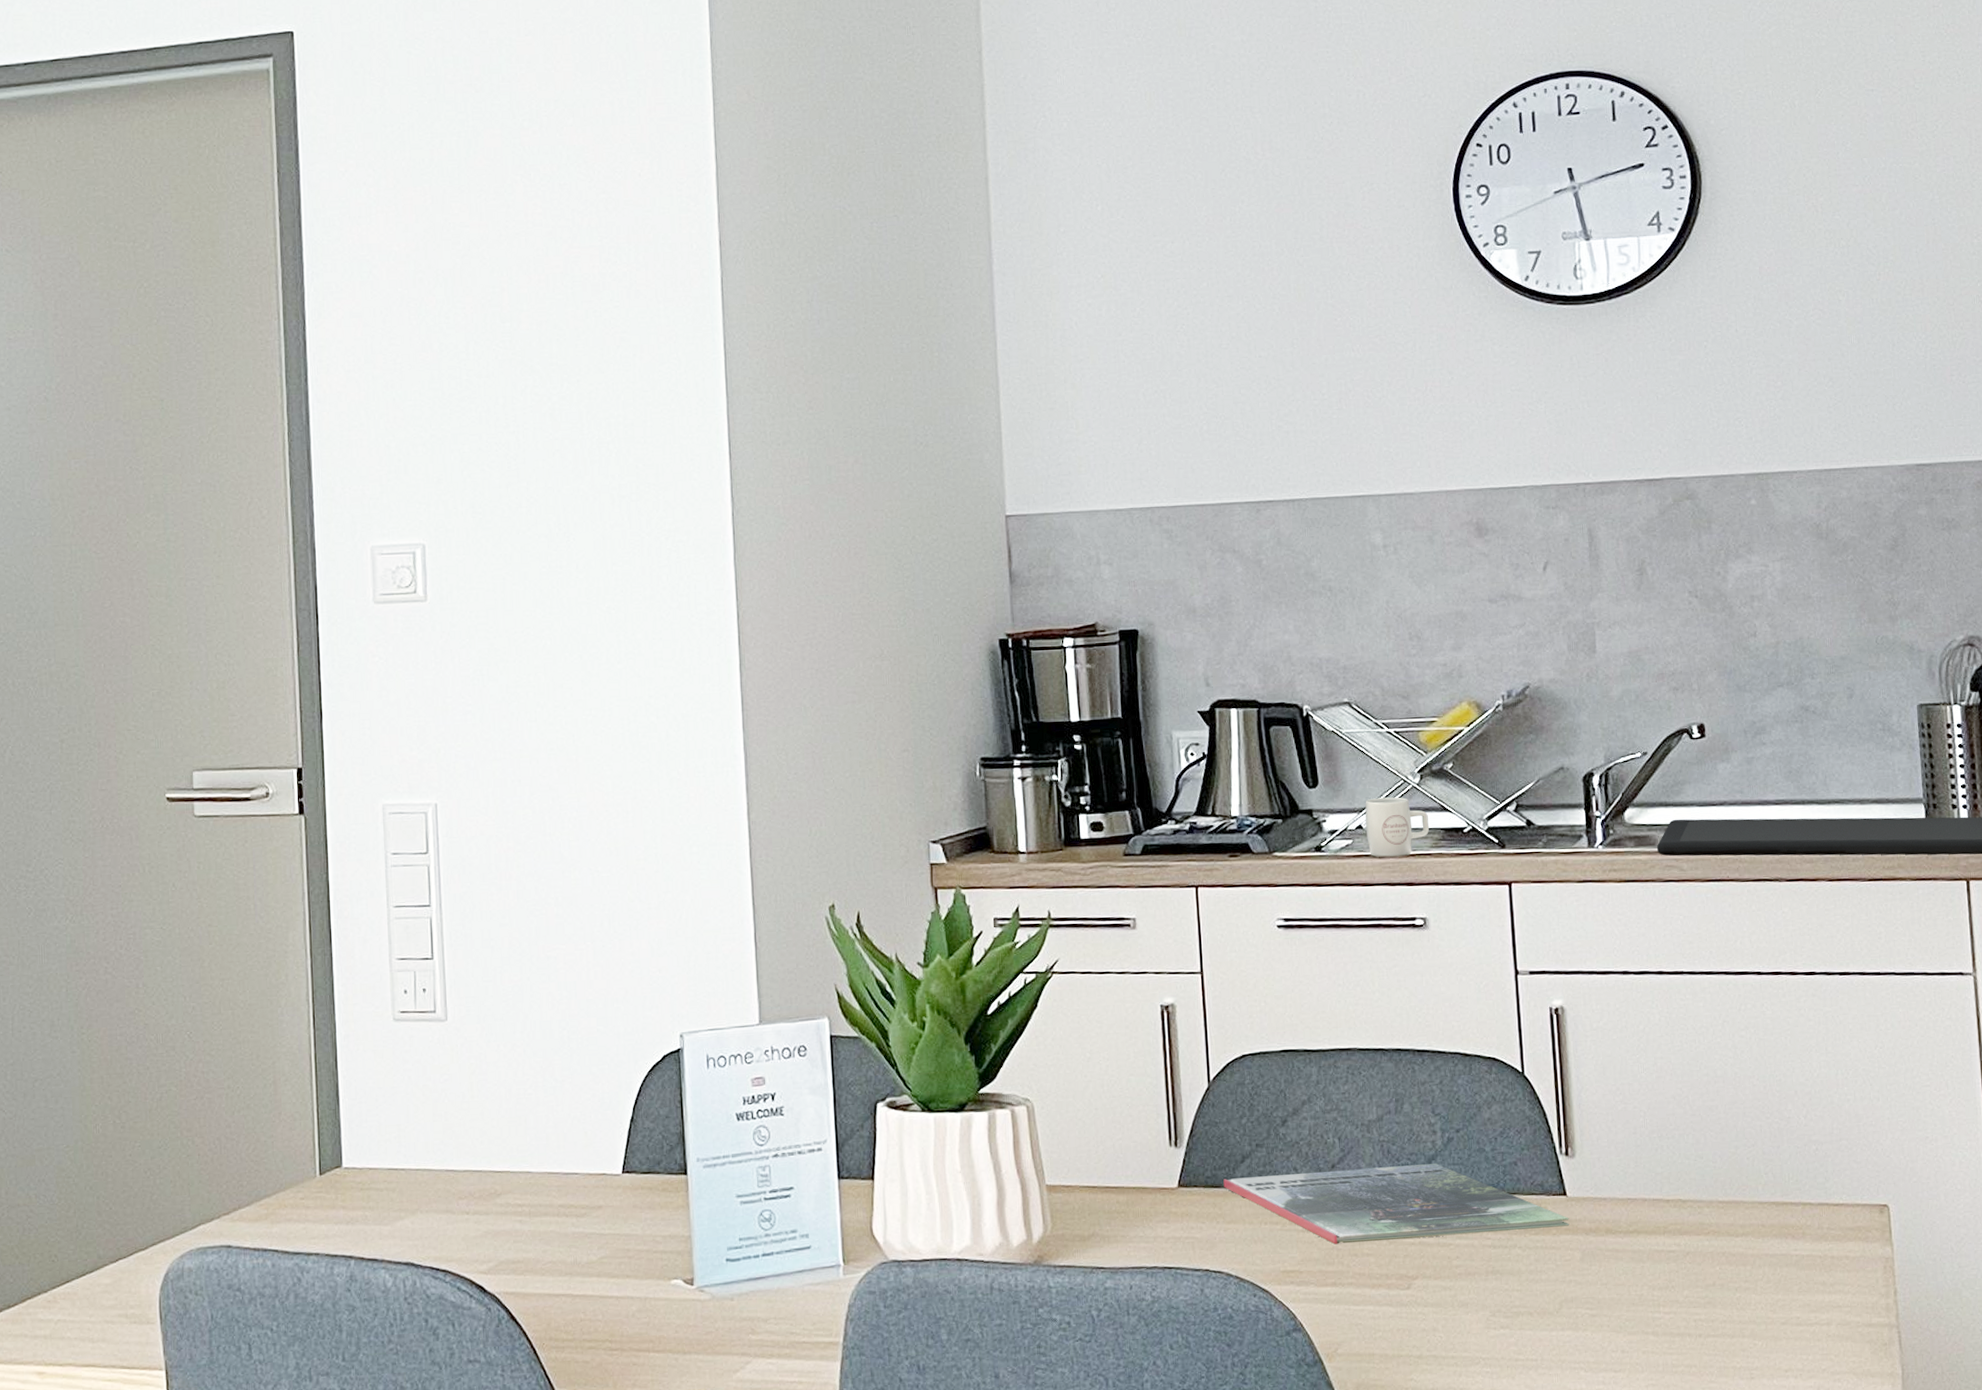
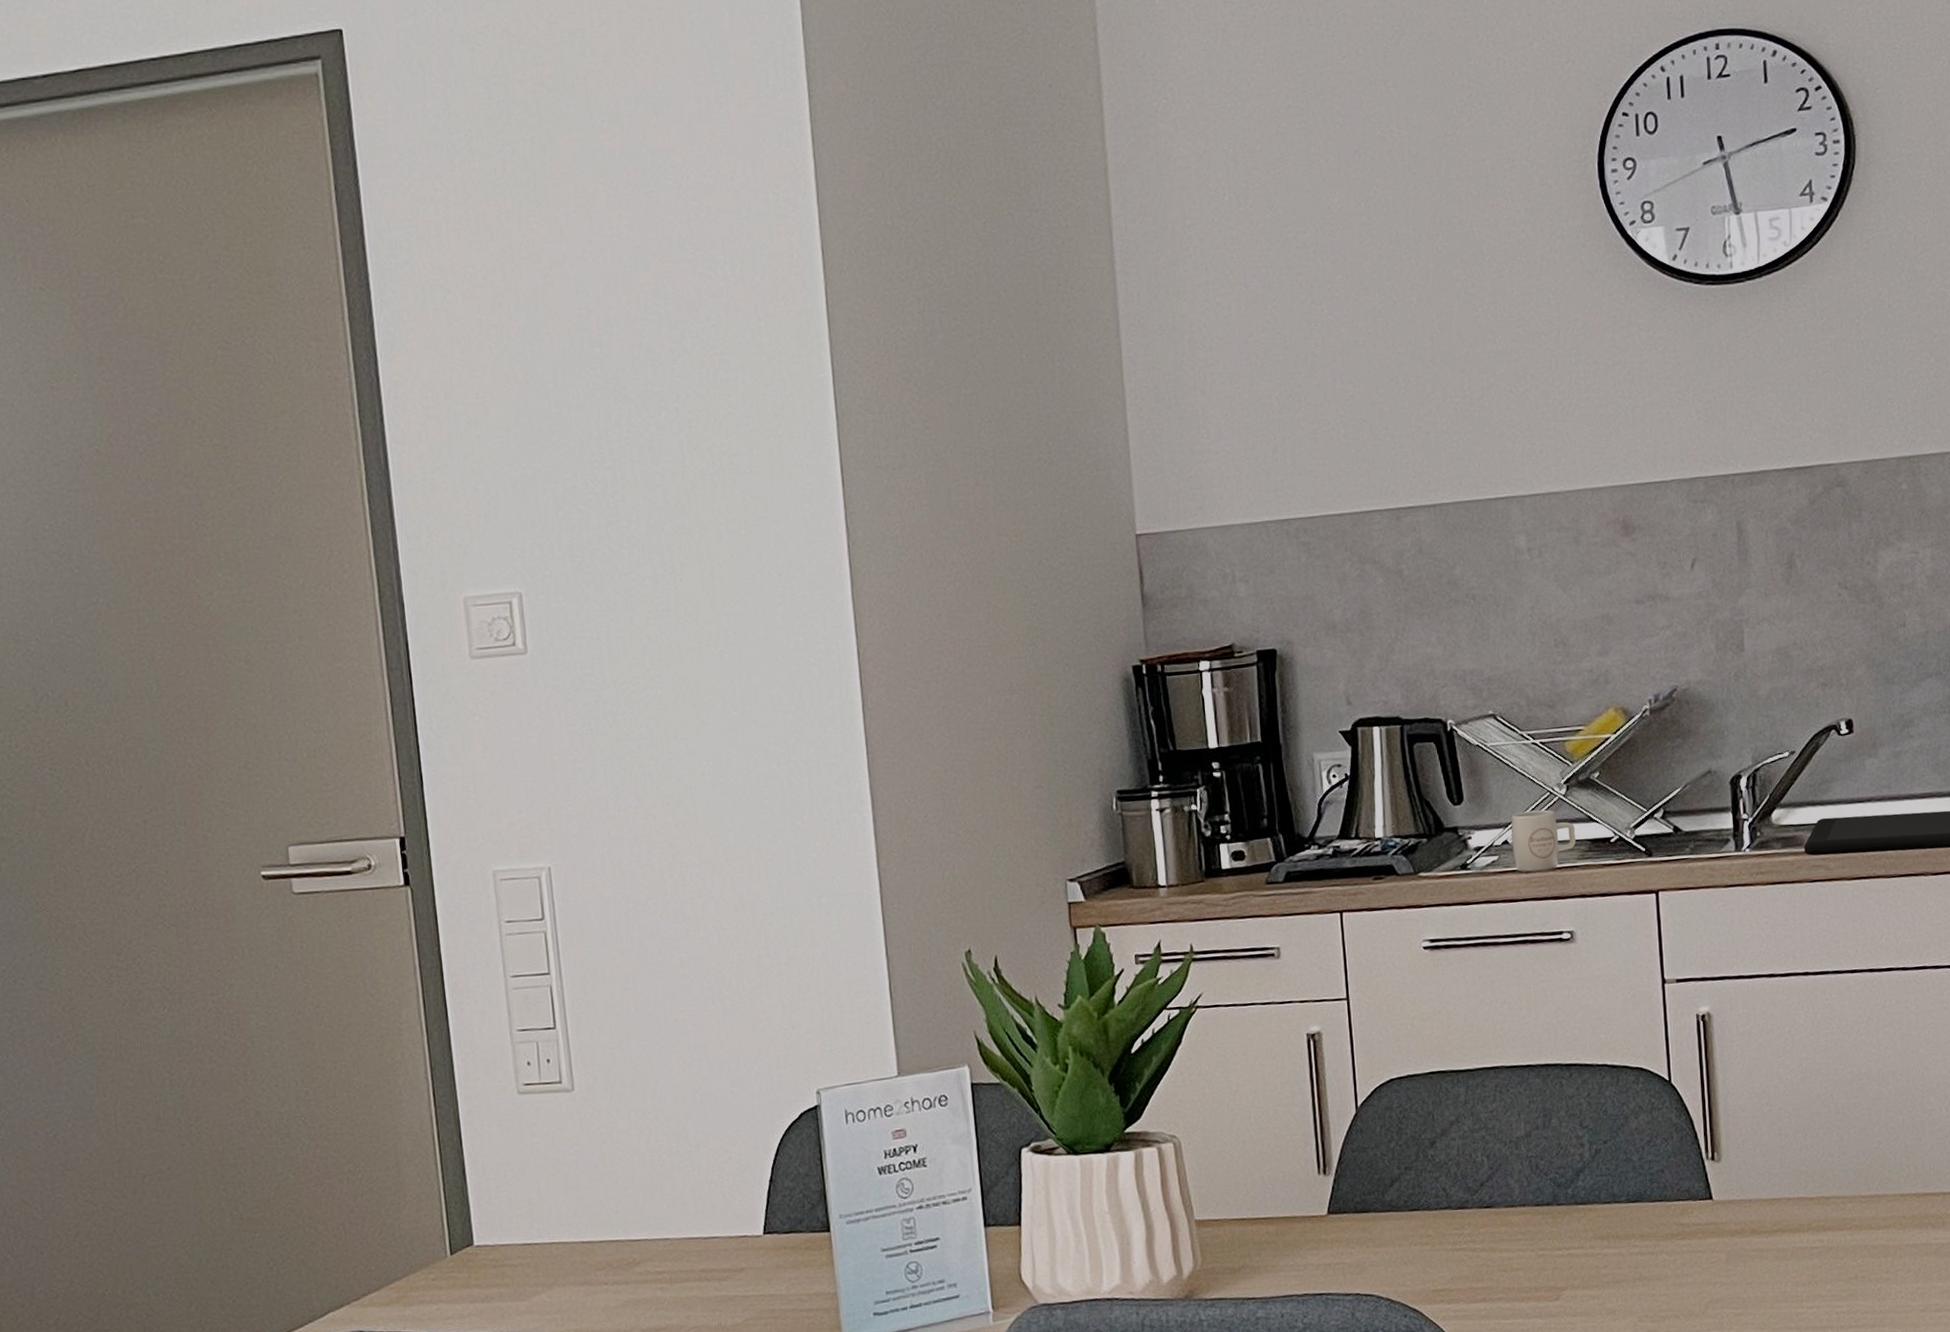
magazine: present [1223,1163,1570,1245] -> none [1373,1176,1716,1261]

